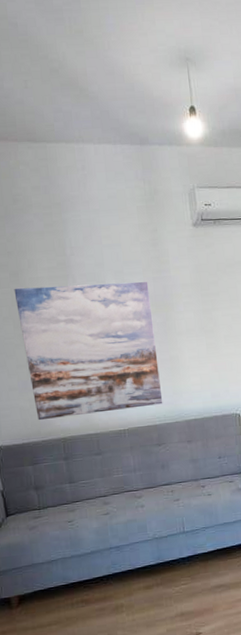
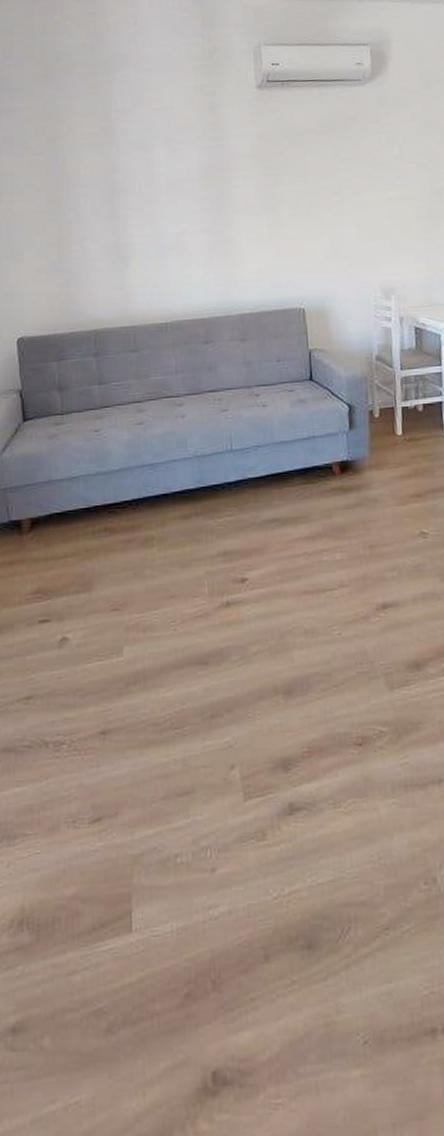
wall art: present [14,281,163,421] -> none [50,150,213,309]

